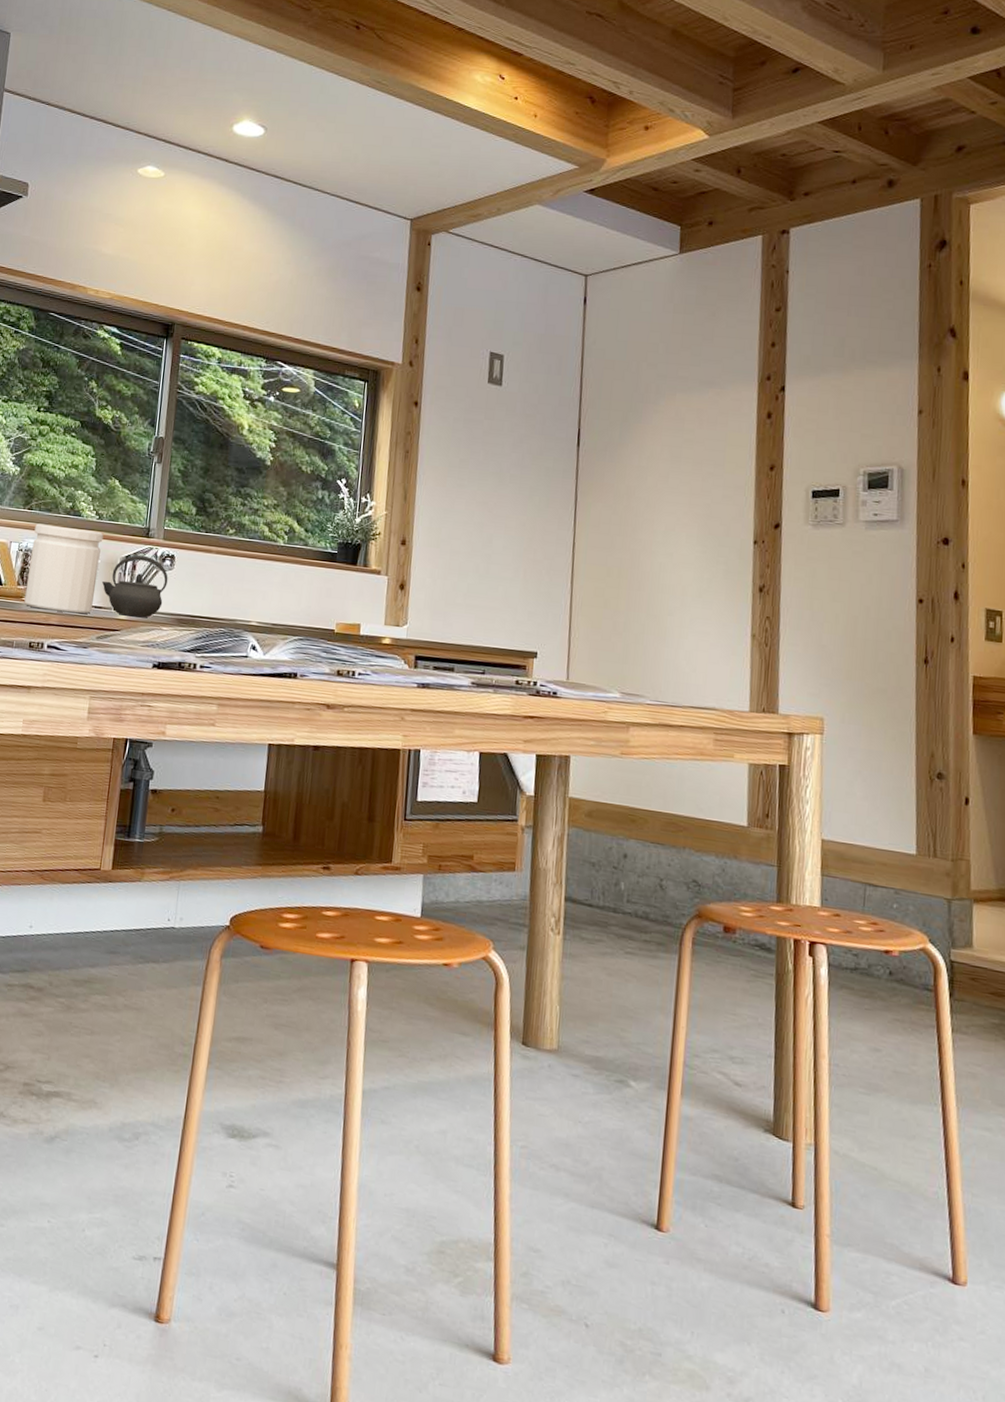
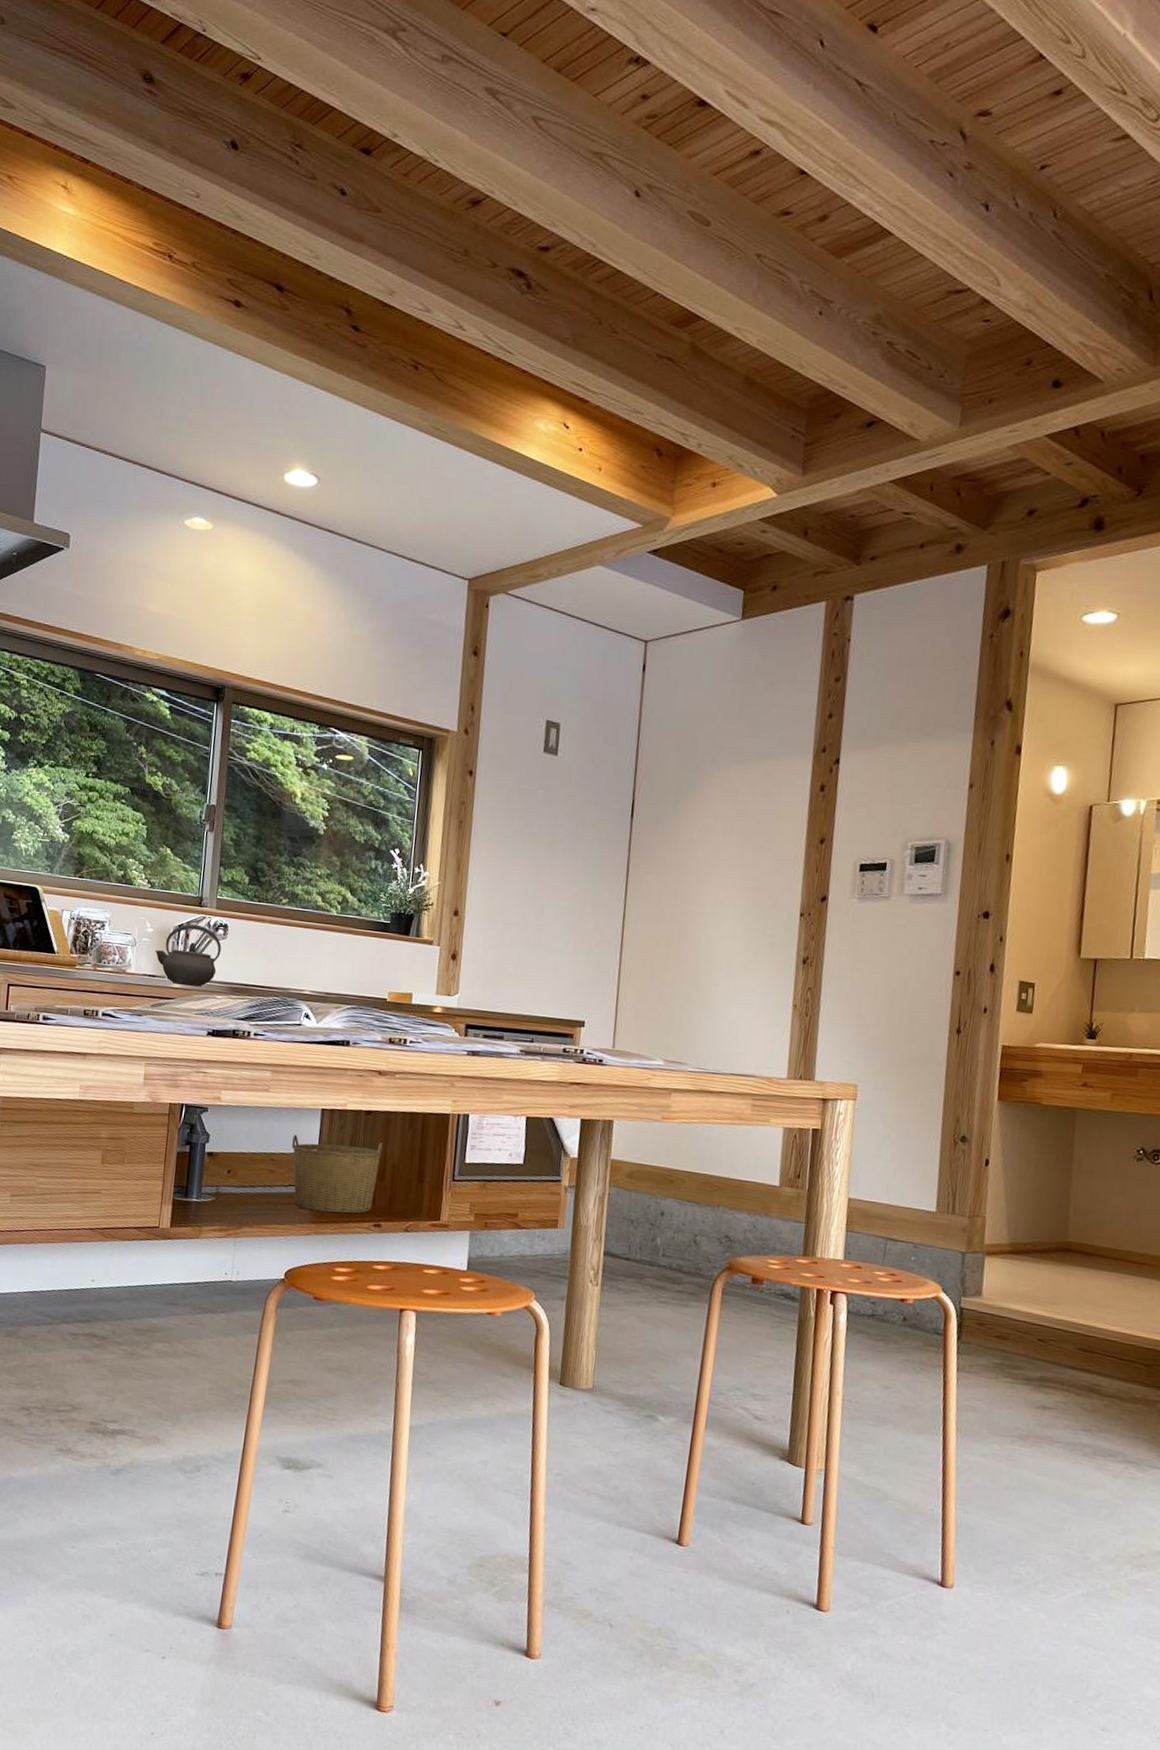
jar: present [24,523,104,614] -> none [77,892,156,983]
basket: none [238,771,332,855] -> present [292,1134,384,1214]

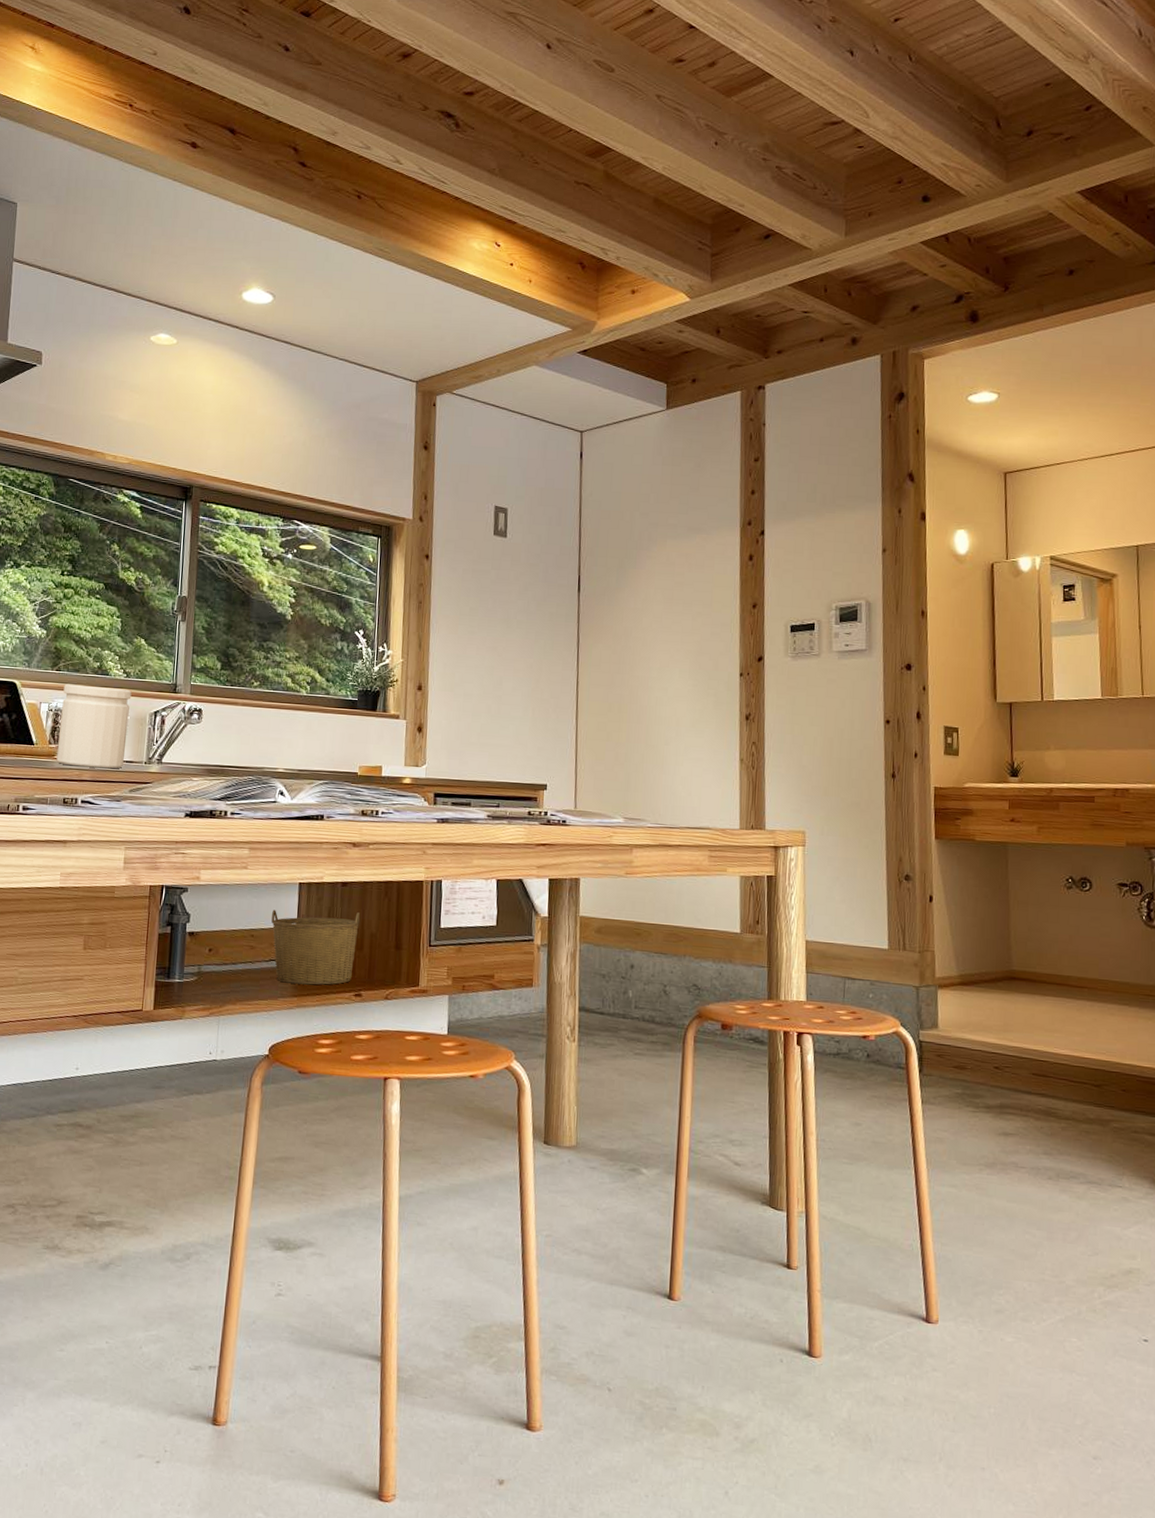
jar: none [77,892,156,983] -> present [56,684,132,769]
kettle: present [155,924,222,987] -> none [131,710,197,770]

